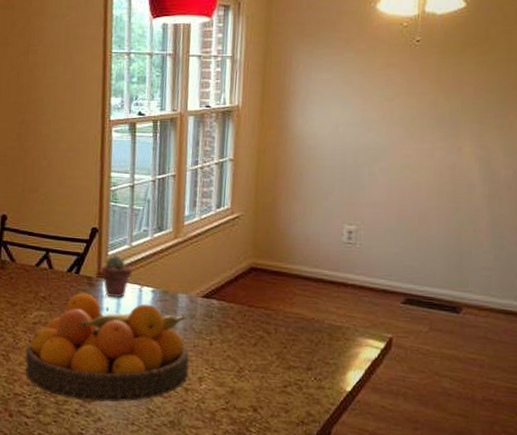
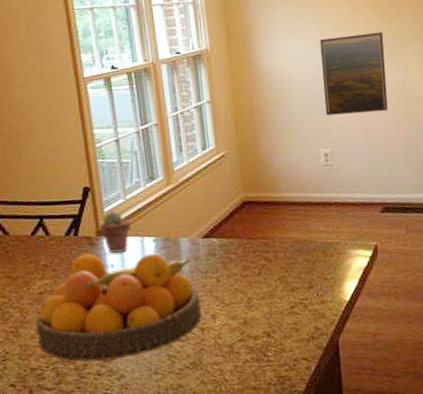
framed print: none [357,107,438,195] -> present [320,31,388,116]

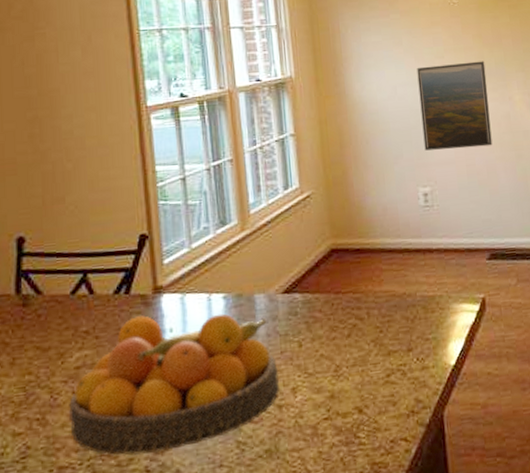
potted succulent: present [98,211,131,254] -> none [155,263,197,316]

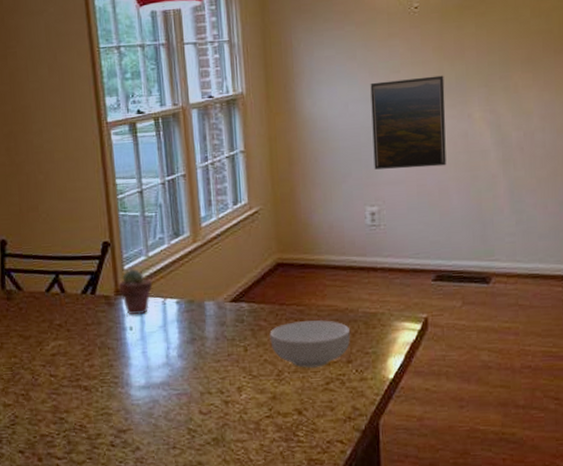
fruit bowl: present [69,313,279,455] -> none [47,314,226,431]
potted succulent: none [155,263,197,316] -> present [117,269,153,315]
cereal bowl: none [325,307,410,361] -> present [269,320,351,369]

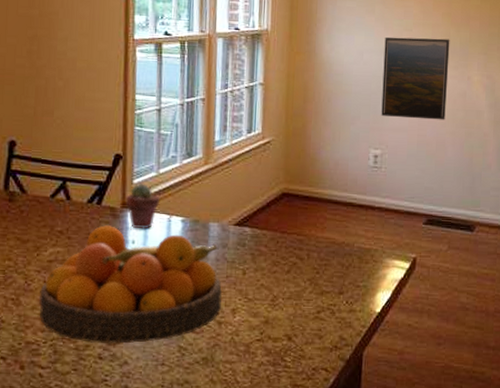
fruit bowl: none [47,314,226,431] -> present [39,225,223,344]
cereal bowl: present [269,320,351,369] -> none [268,250,345,297]

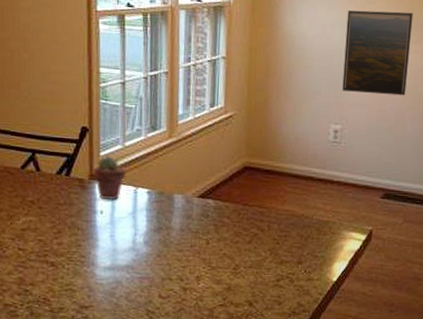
fruit bowl: present [39,225,223,344] -> none [15,196,188,307]

